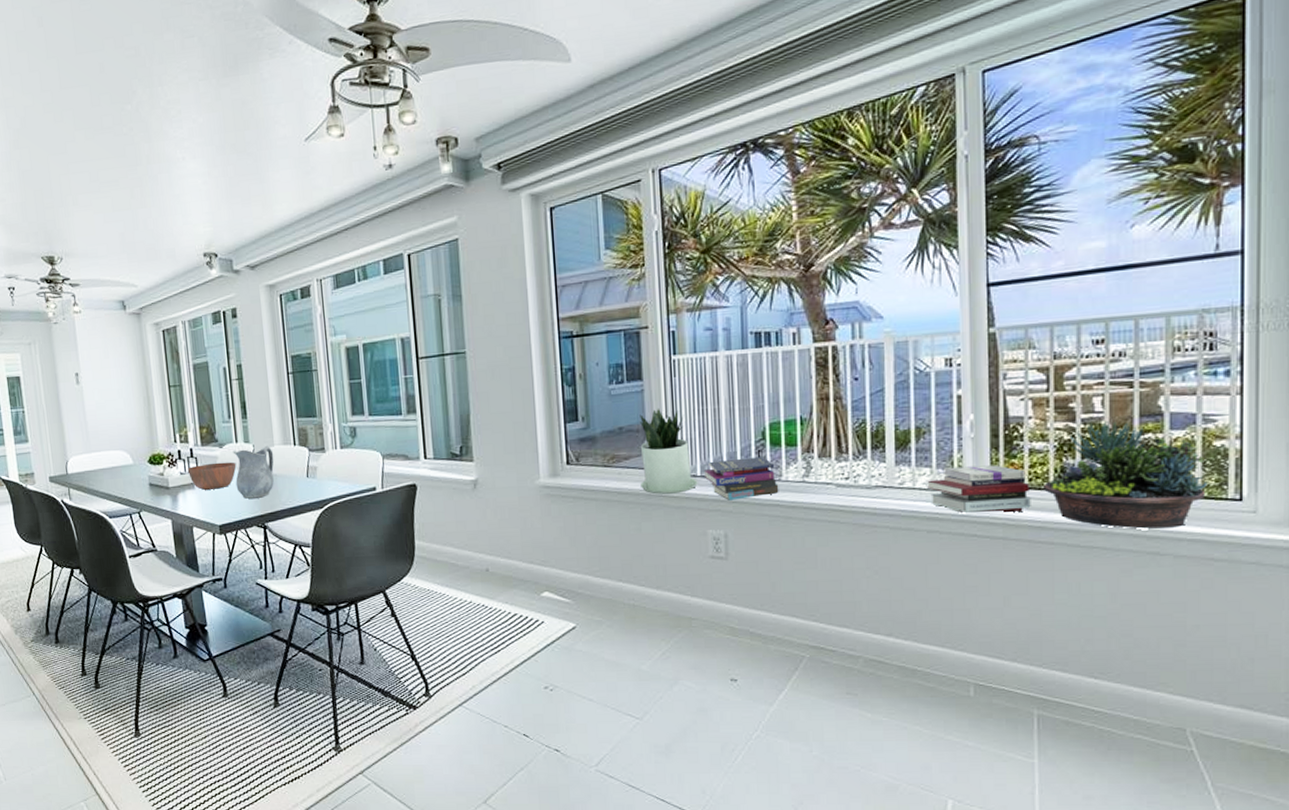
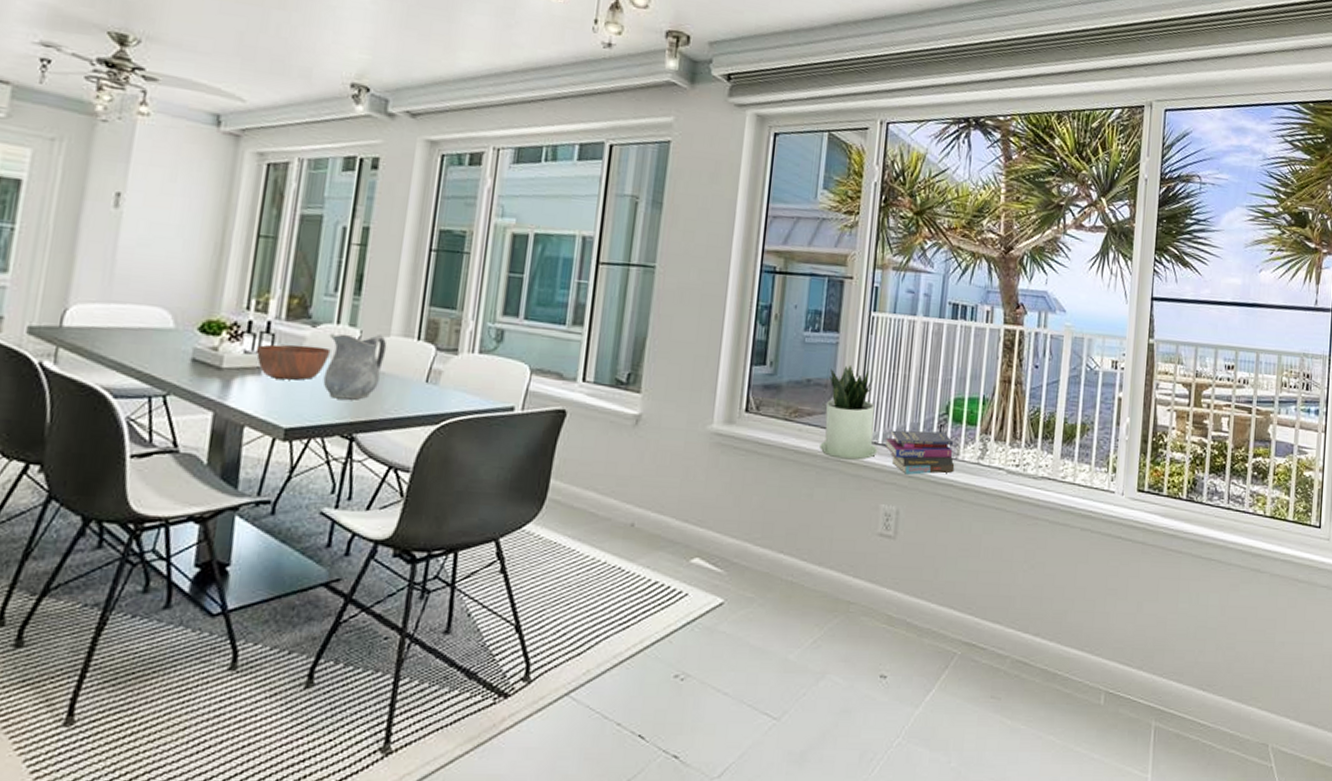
books: present [927,465,1031,513] -> none [1085,466,1168,518]
succulent planter: present [1044,421,1208,530] -> none [1178,440,1298,549]

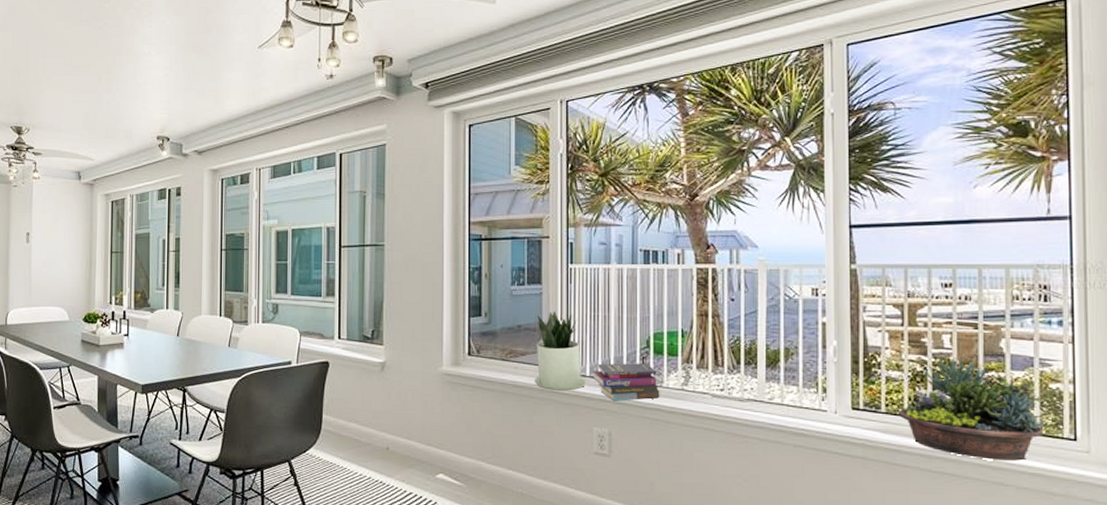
bowl: present [255,344,331,380] -> none [118,326,165,351]
pitcher: present [323,333,387,400] -> none [162,314,200,362]
succulent planter: none [1178,440,1298,549] -> present [899,357,1045,462]

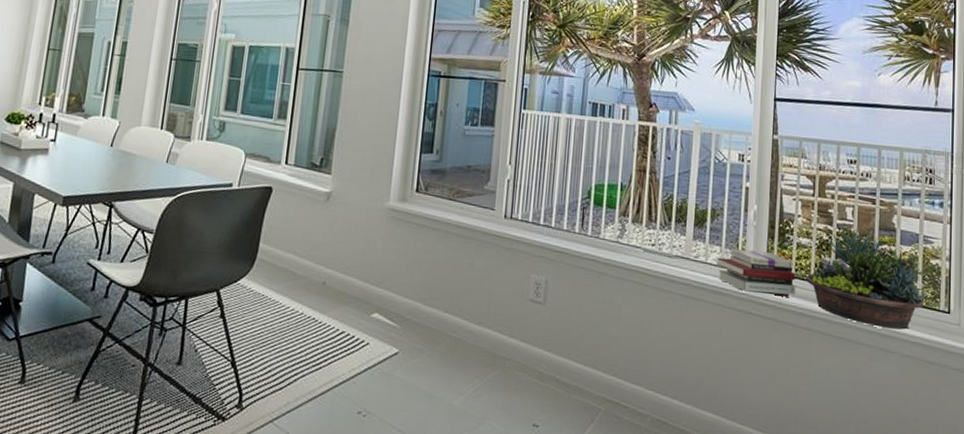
planter: present [534,310,587,391] -> none [478,154,529,236]
books: present [593,363,660,402] -> none [535,210,597,250]
books: none [794,387,887,434] -> present [716,248,796,297]

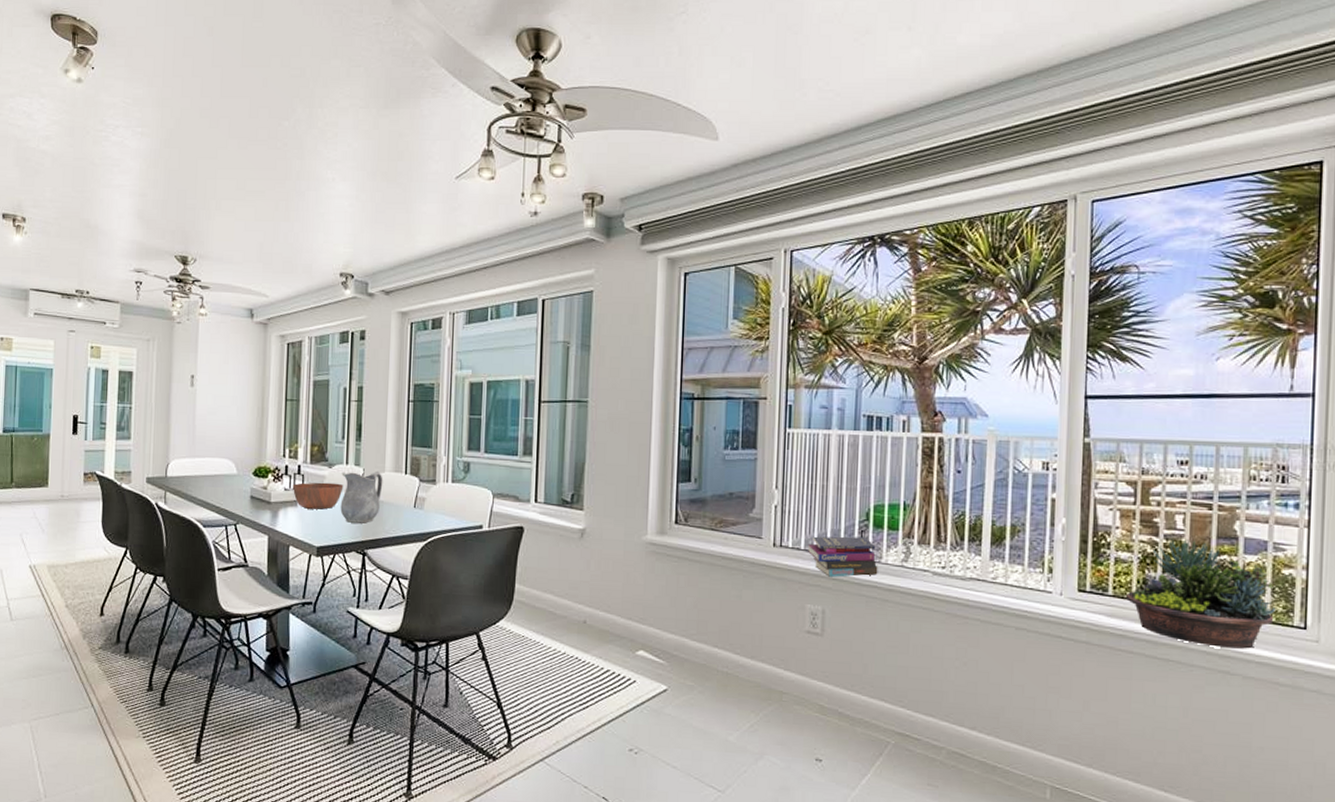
bowl: none [44,131,98,160] -> present [292,482,344,510]
pitcher: none [91,124,139,175] -> present [340,470,383,523]
books: none [535,210,597,250] -> present [808,536,878,578]
books: present [716,248,796,297] -> none [1018,567,1114,618]

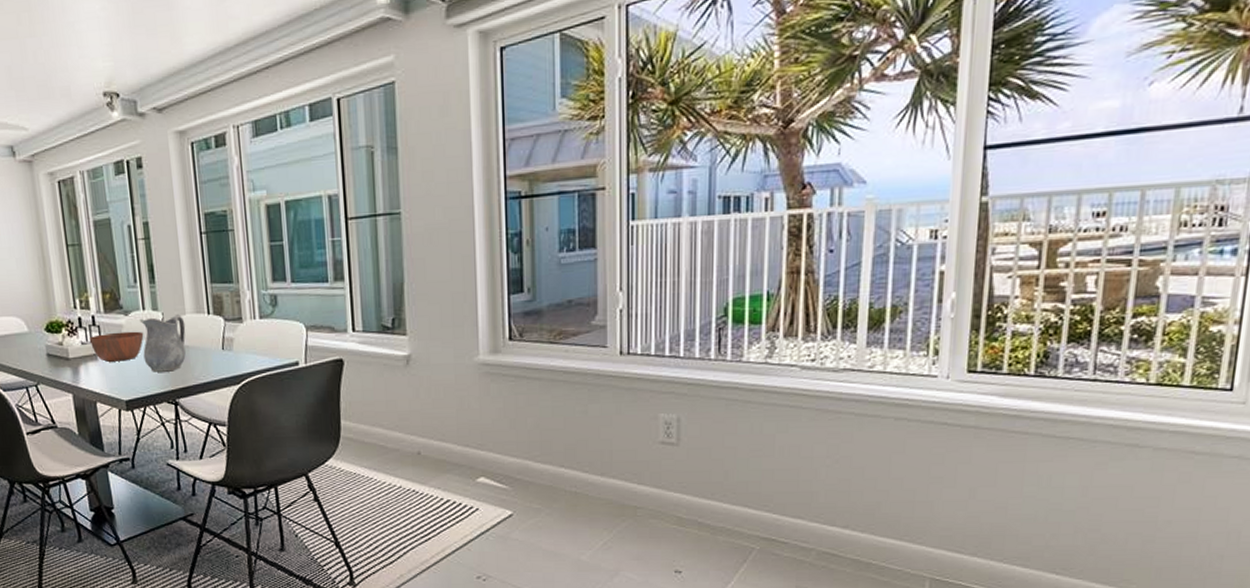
books: present [808,536,878,578] -> none [659,335,739,382]
succulent planter: present [1126,539,1276,650] -> none [1023,302,1199,420]

